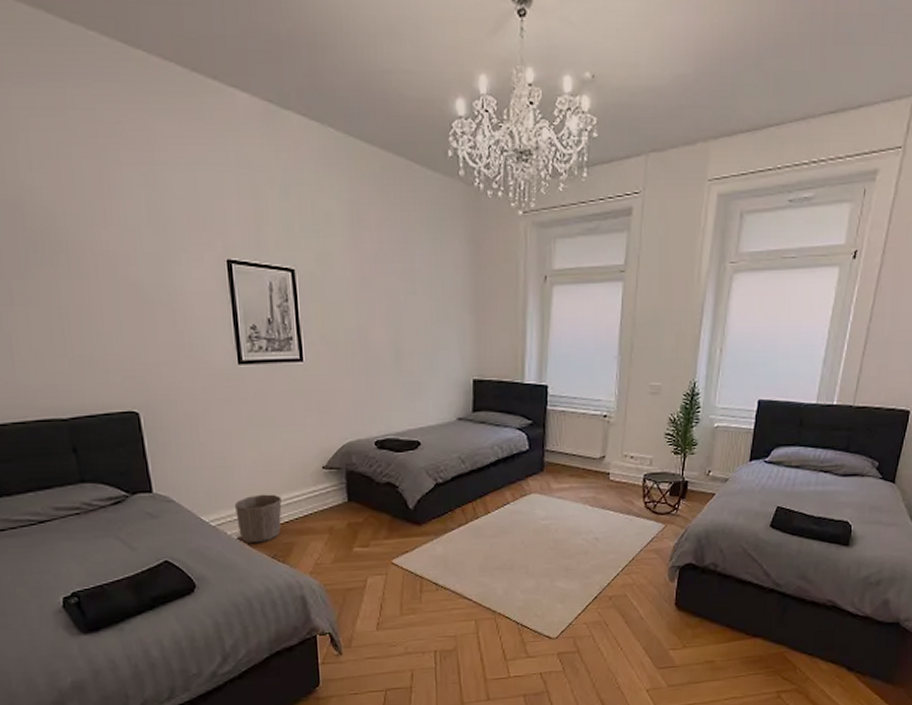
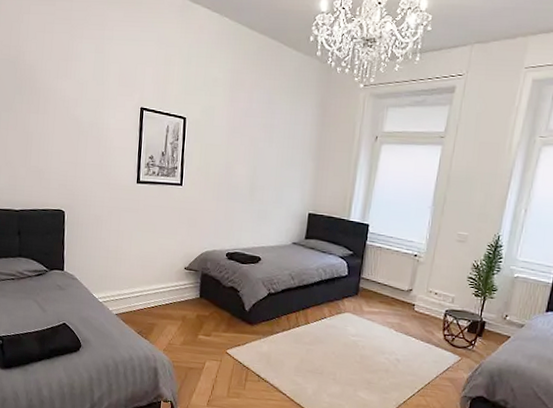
waste basket: present [235,494,282,543] -> none [117,282,152,320]

